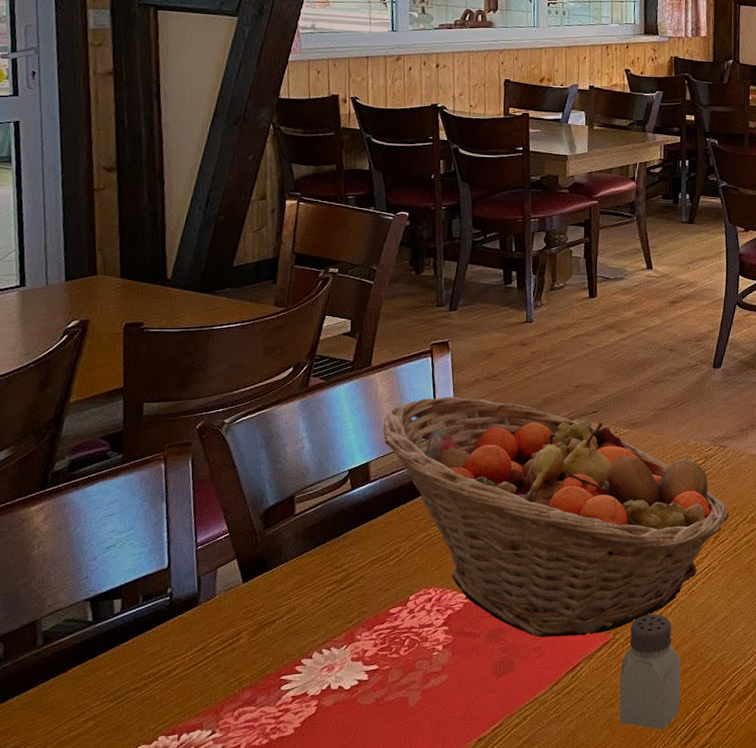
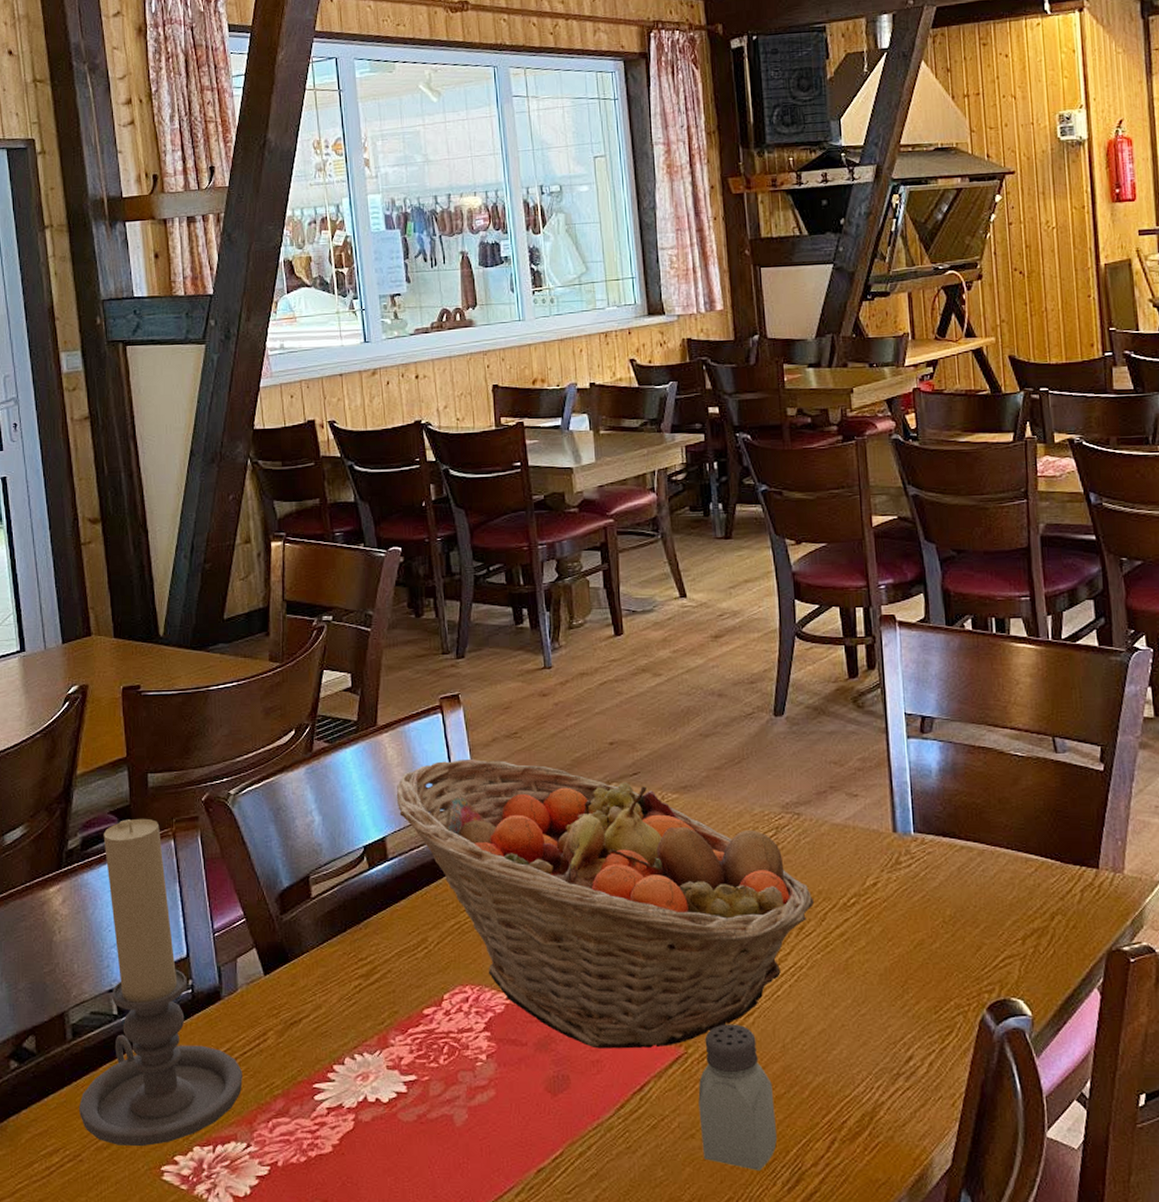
candle holder: none [43,443,213,740] -> present [78,818,243,1147]

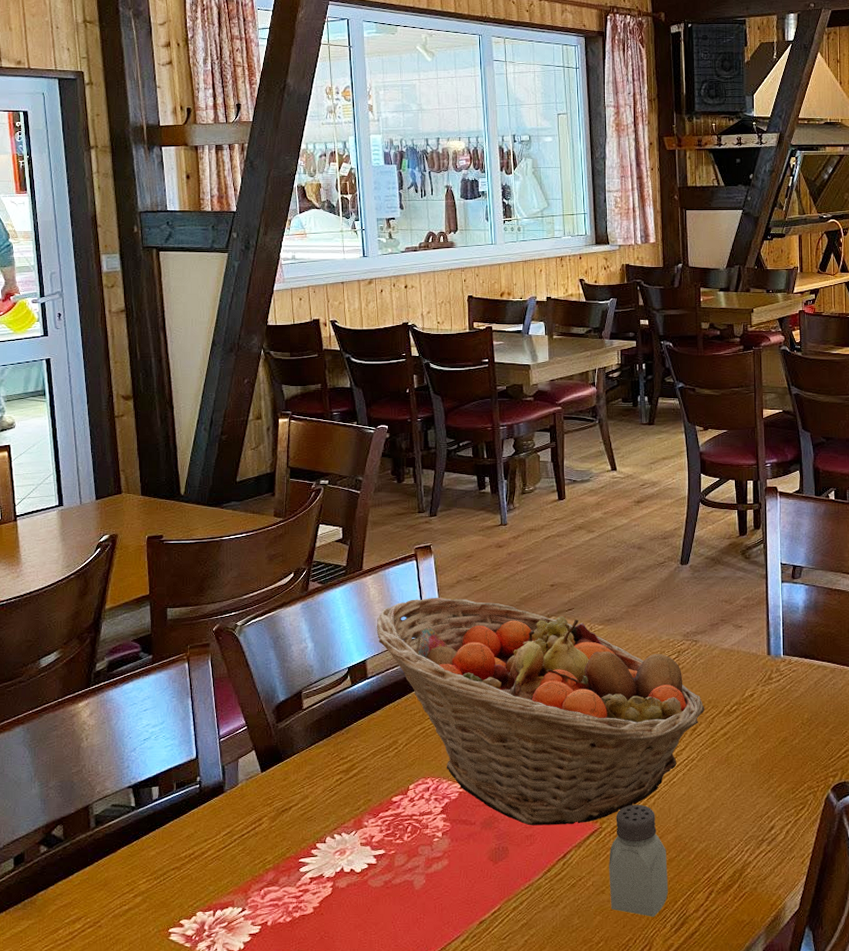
candle holder: present [78,818,243,1147] -> none [99,645,240,914]

